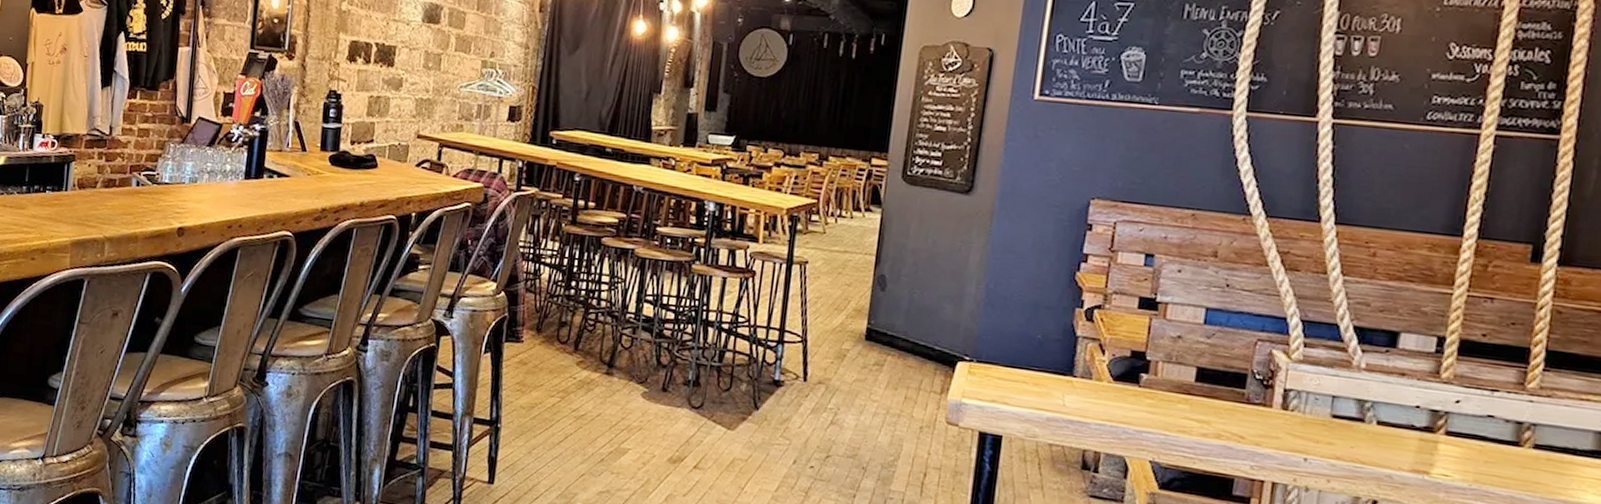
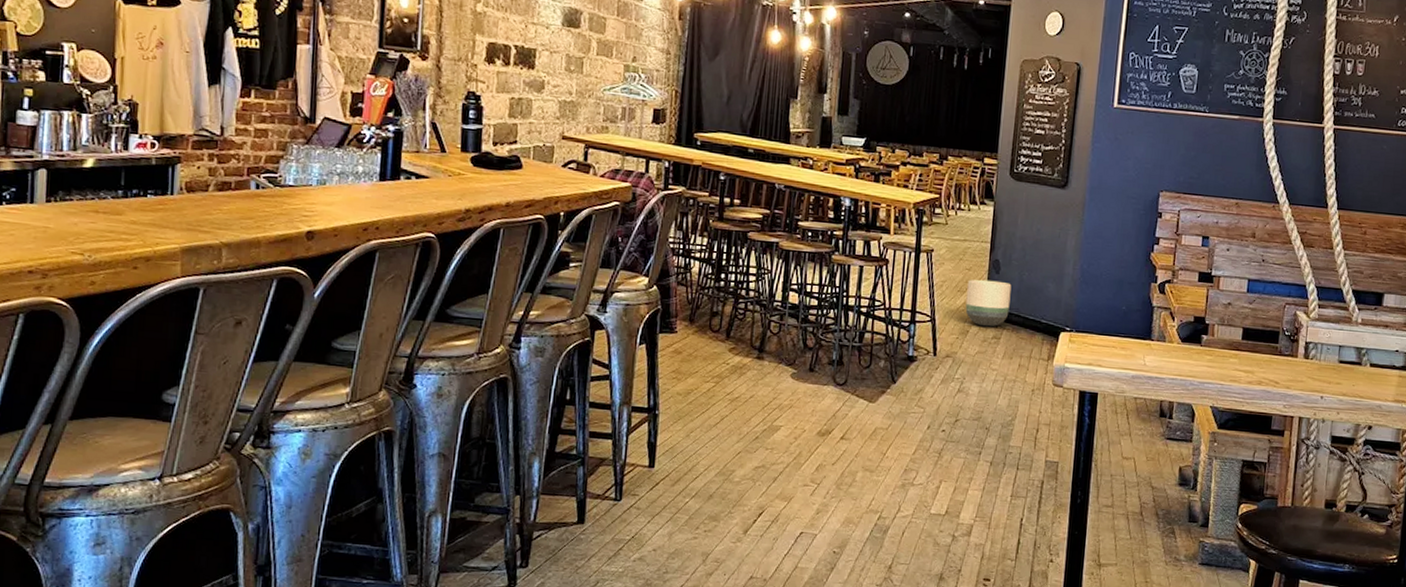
planter: none [843,296,900,352] -> present [965,279,1012,327]

